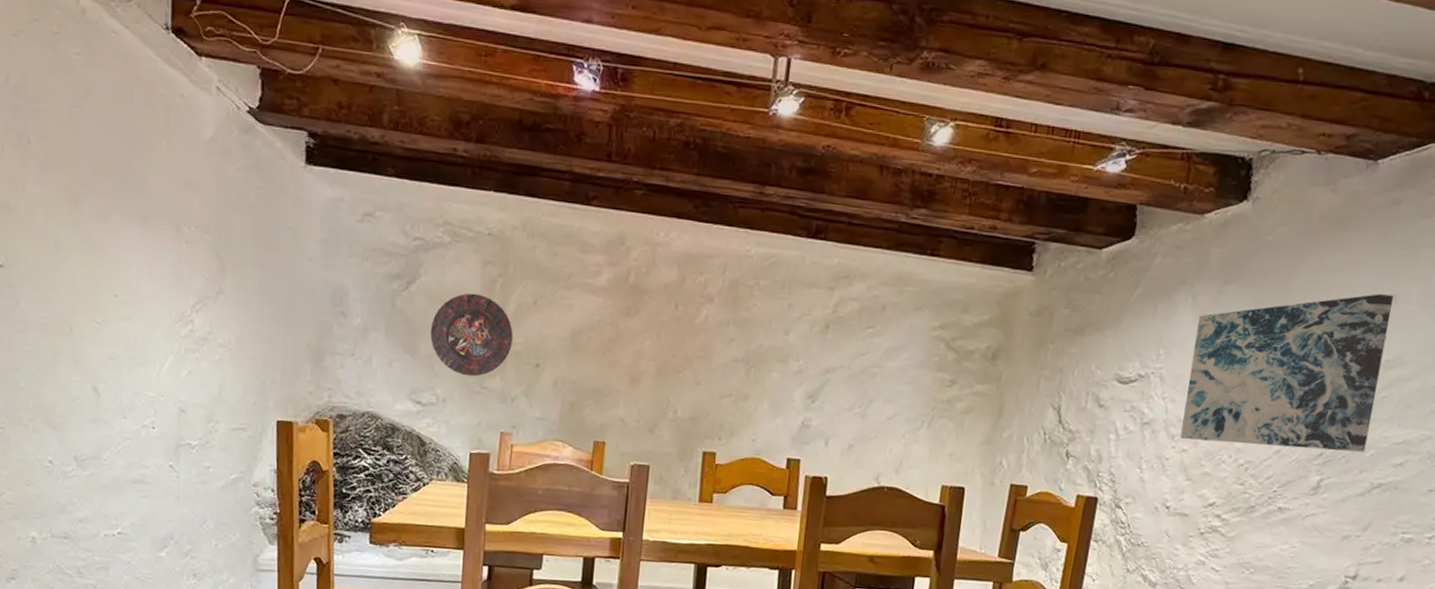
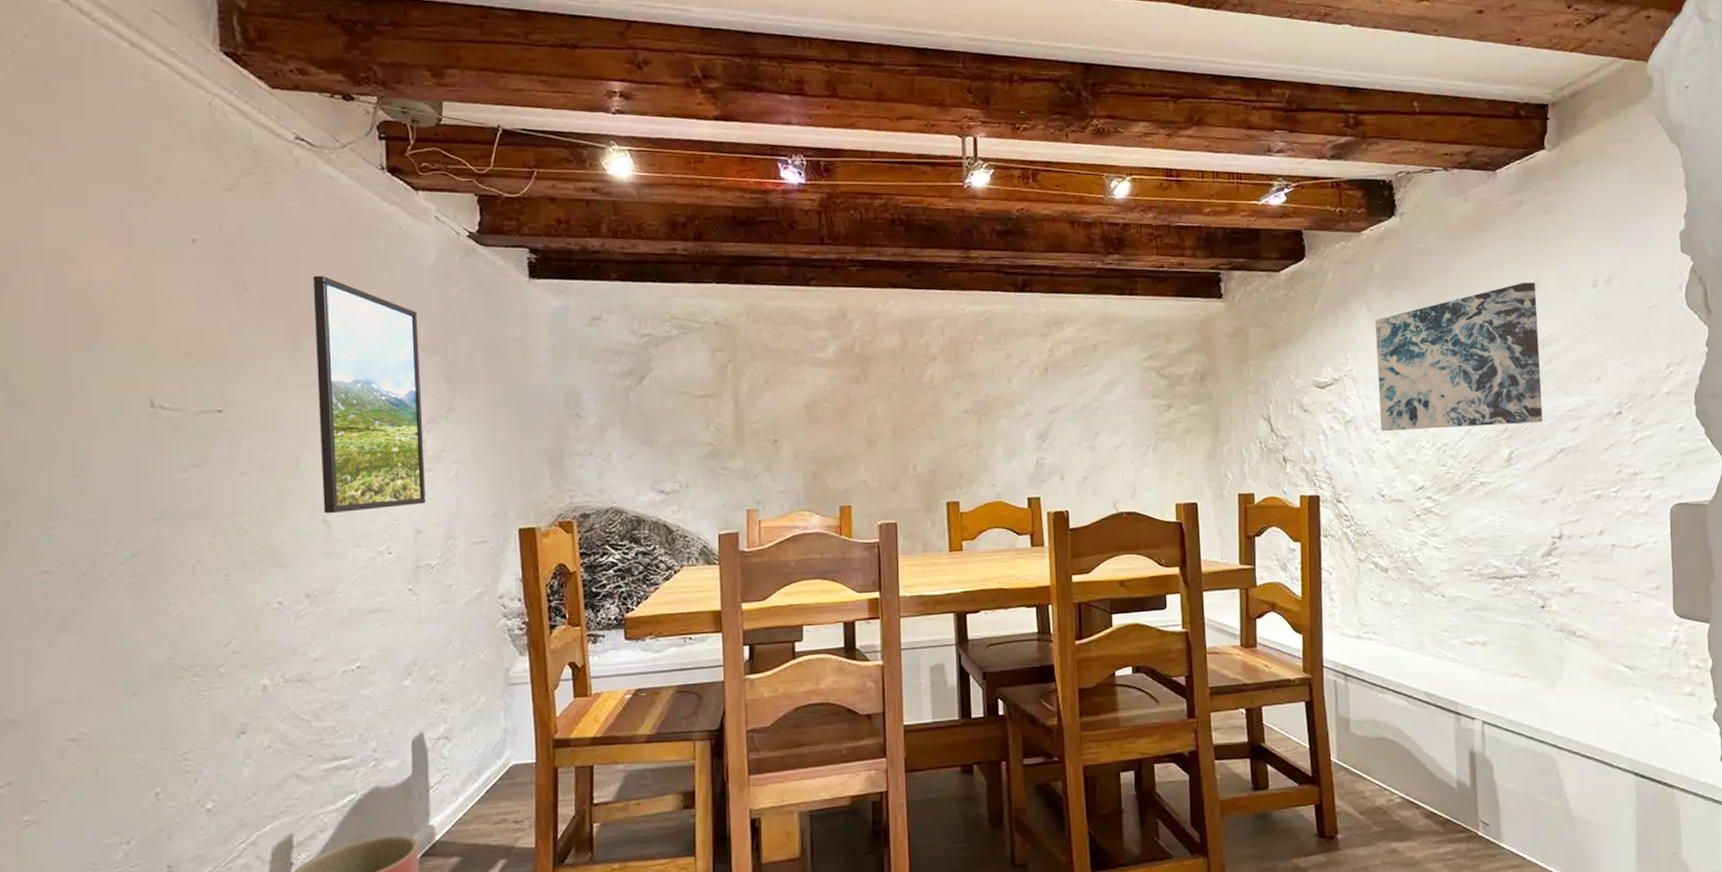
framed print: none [93,136,193,384] -> present [312,275,426,514]
decorative plate: present [430,293,513,377] -> none [666,380,749,460]

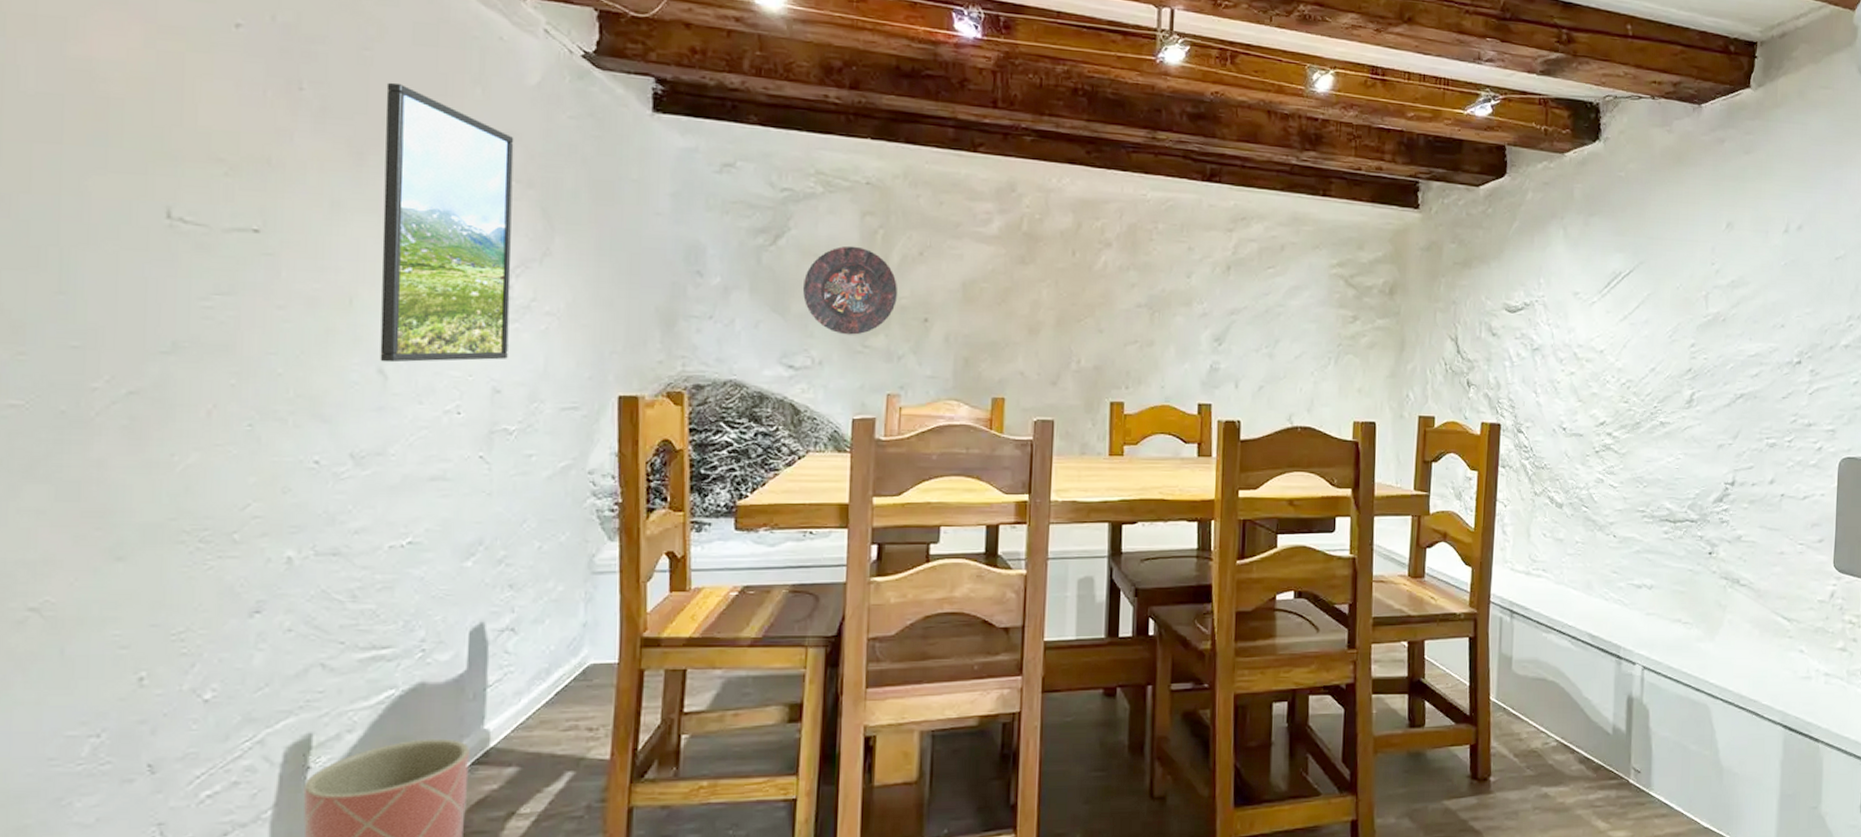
decorative plate: none [666,380,749,460] -> present [802,245,897,335]
wall art: present [1375,282,1543,431] -> none [1567,221,1730,366]

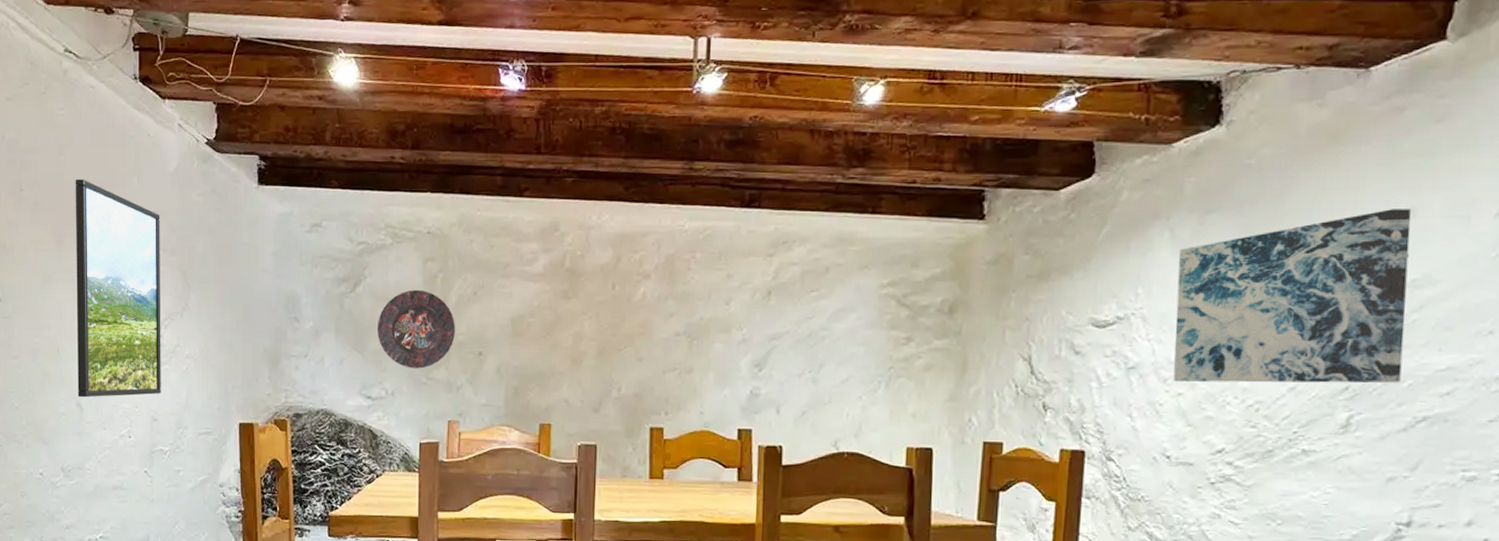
wall art: none [1567,221,1730,366] -> present [1173,209,1411,384]

